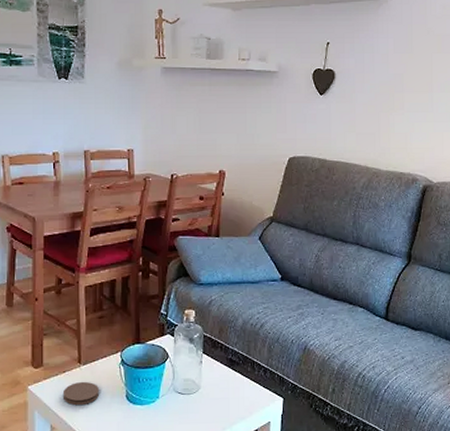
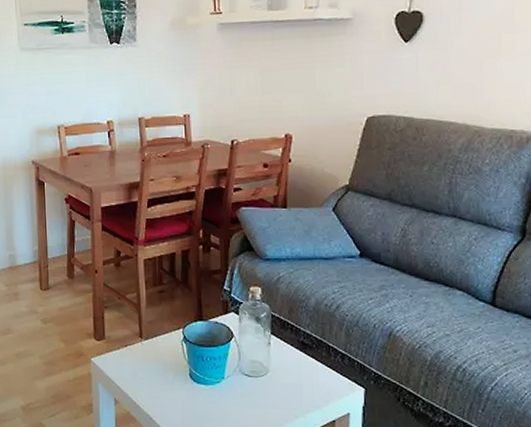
coaster: present [64,381,99,406] -> none [126,356,161,381]

